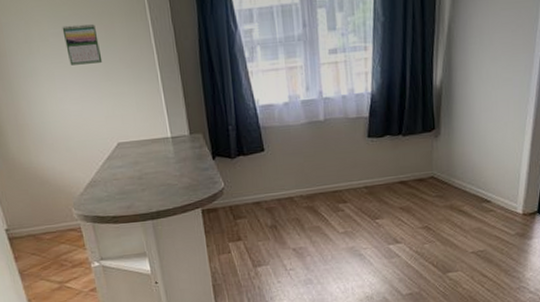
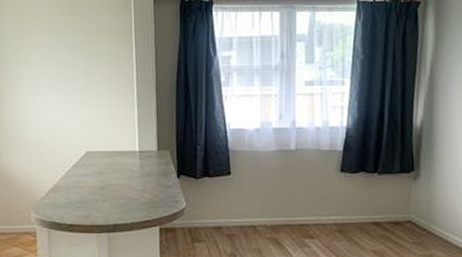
calendar: present [62,24,103,66] -> none [52,39,85,75]

